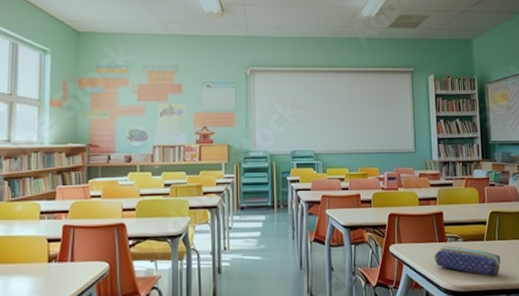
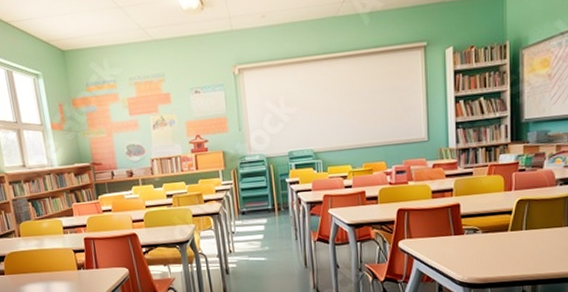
pencil case: present [434,245,501,277] -> none [448,238,528,268]

